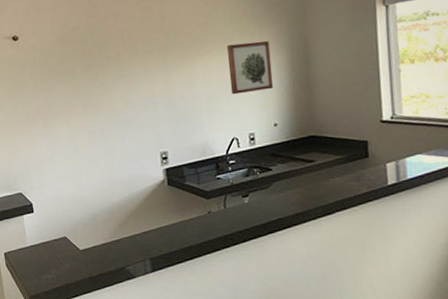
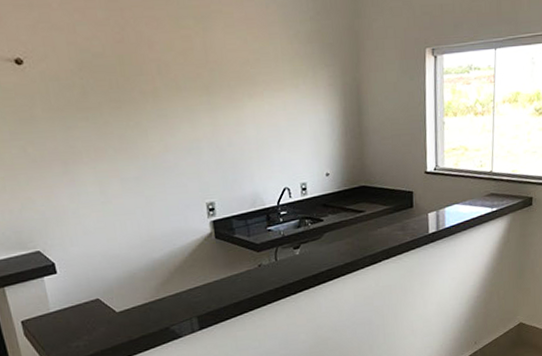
wall art: present [226,40,274,95] -> none [278,84,326,142]

